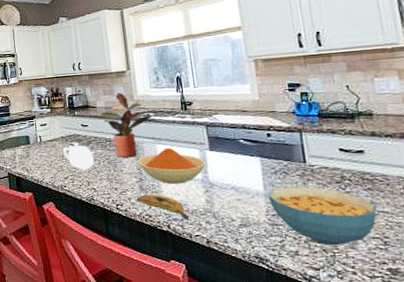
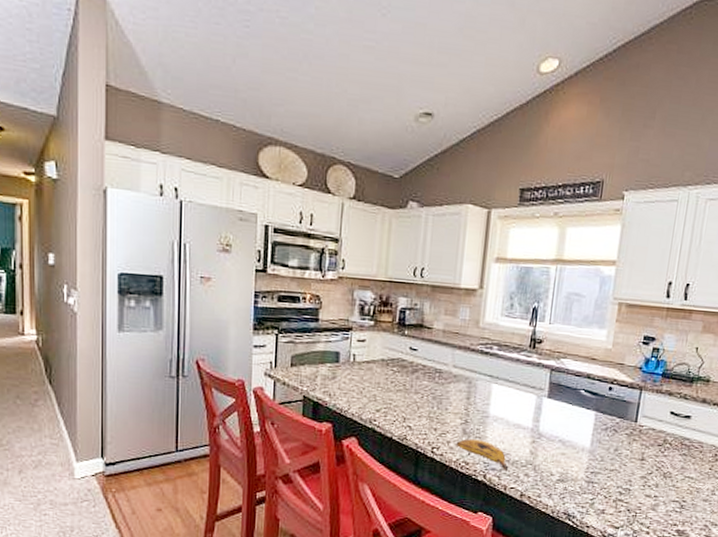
teapot: present [63,142,95,170] -> none [380,368,418,404]
potted plant: present [99,92,154,158] -> none [433,314,497,395]
bowl: present [137,147,206,184] -> none [467,389,540,431]
cereal bowl: present [268,187,377,246] -> none [592,445,685,506]

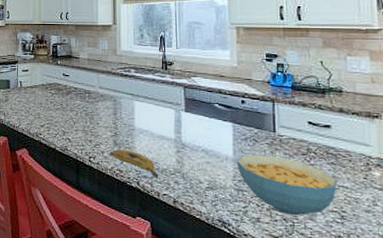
cereal bowl: none [592,445,685,506] -> present [236,155,337,216]

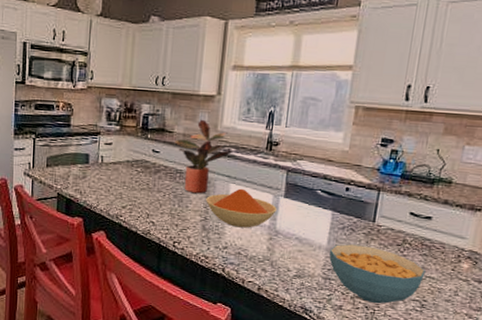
potted plant: none [81,45,135,112] -> present [174,119,235,194]
banana: present [109,149,159,179] -> none [196,234,247,266]
bowl: none [114,105,180,142] -> present [206,188,277,228]

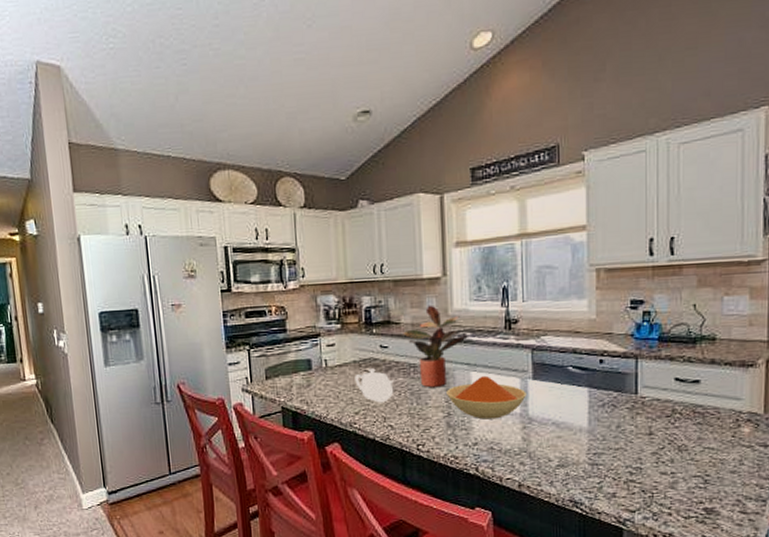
teapot: none [126,169,161,201] -> present [355,368,394,403]
cereal bowl: present [329,244,426,304] -> none [591,421,703,486]

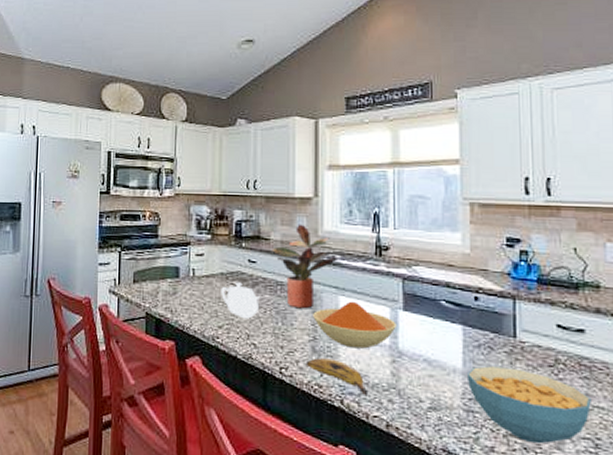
banana: none [441,431,502,462] -> present [305,358,369,397]
cereal bowl: none [591,421,703,486] -> present [466,366,591,444]

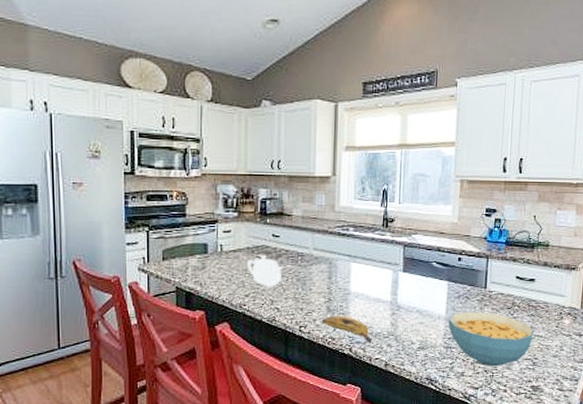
potted plant: present [272,224,340,309] -> none [294,200,353,276]
bowl: present [313,301,396,349] -> none [329,267,397,306]

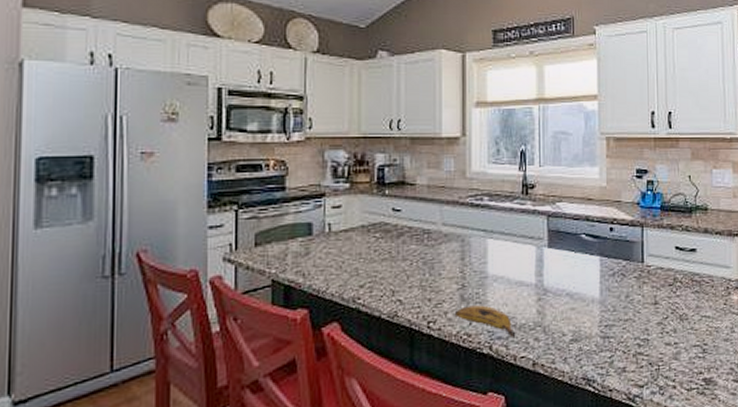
teapot: present [247,255,283,287] -> none [362,234,405,274]
cereal bowl: present [448,312,534,367] -> none [603,291,700,358]

